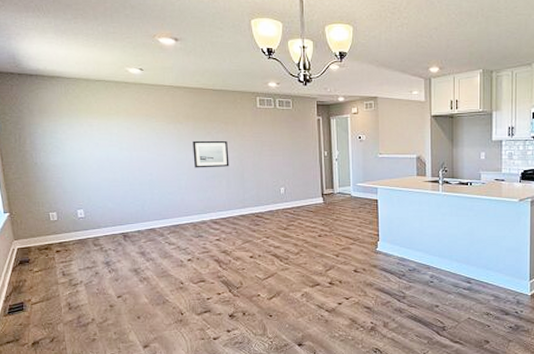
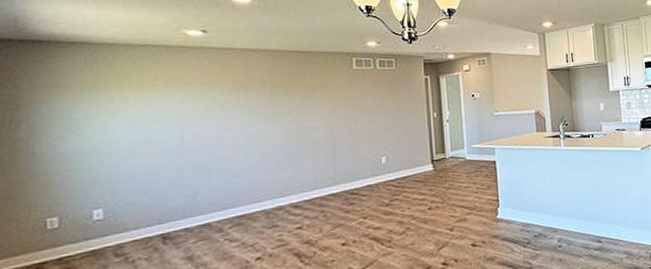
wall art: present [192,140,230,168] -> none [269,108,317,143]

